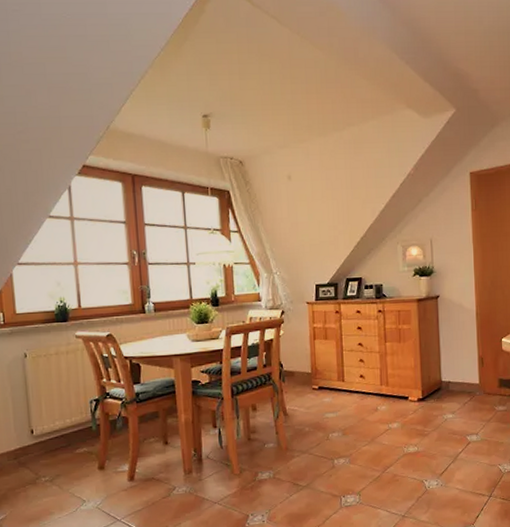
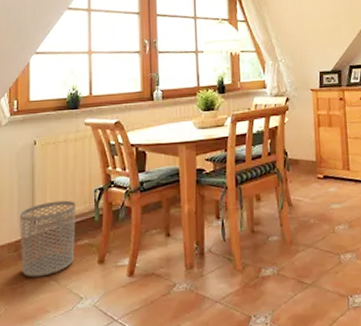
waste bin: none [16,411,74,483] -> present [20,200,76,278]

